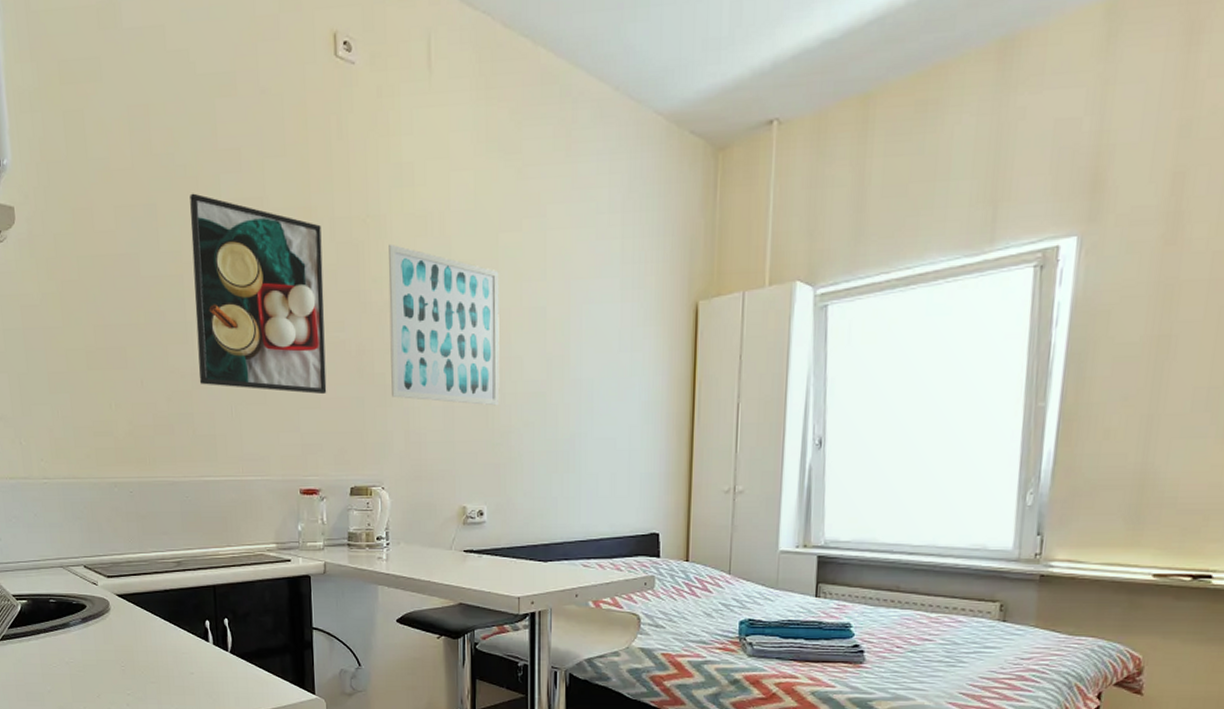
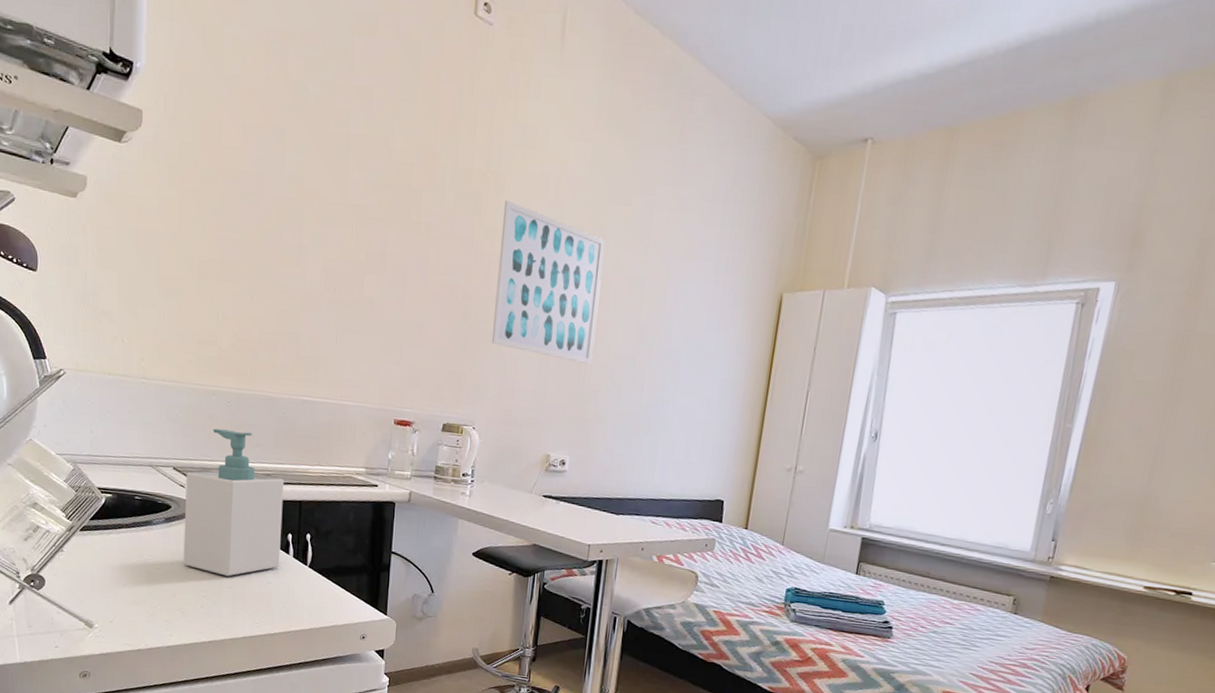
soap bottle: none [97,521,201,671] -> present [184,428,284,577]
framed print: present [190,193,327,395] -> none [308,123,443,333]

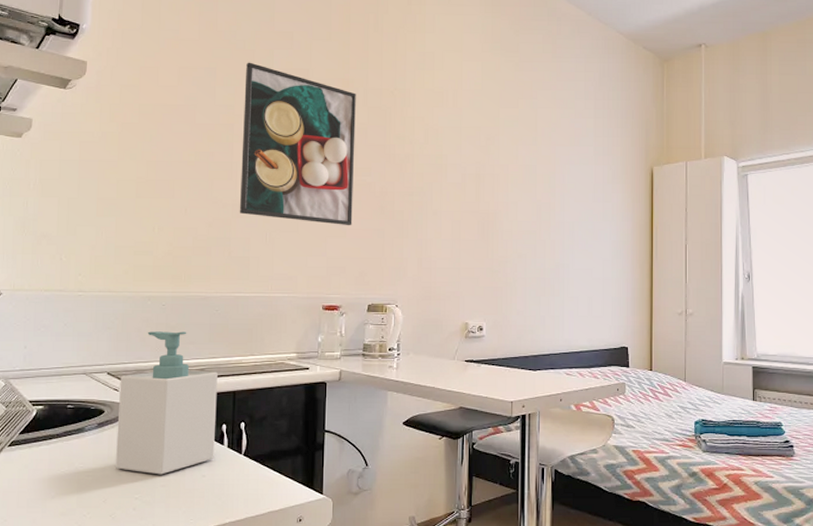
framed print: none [308,123,443,333] -> present [239,62,356,226]
wall art: present [492,199,605,365] -> none [408,111,499,241]

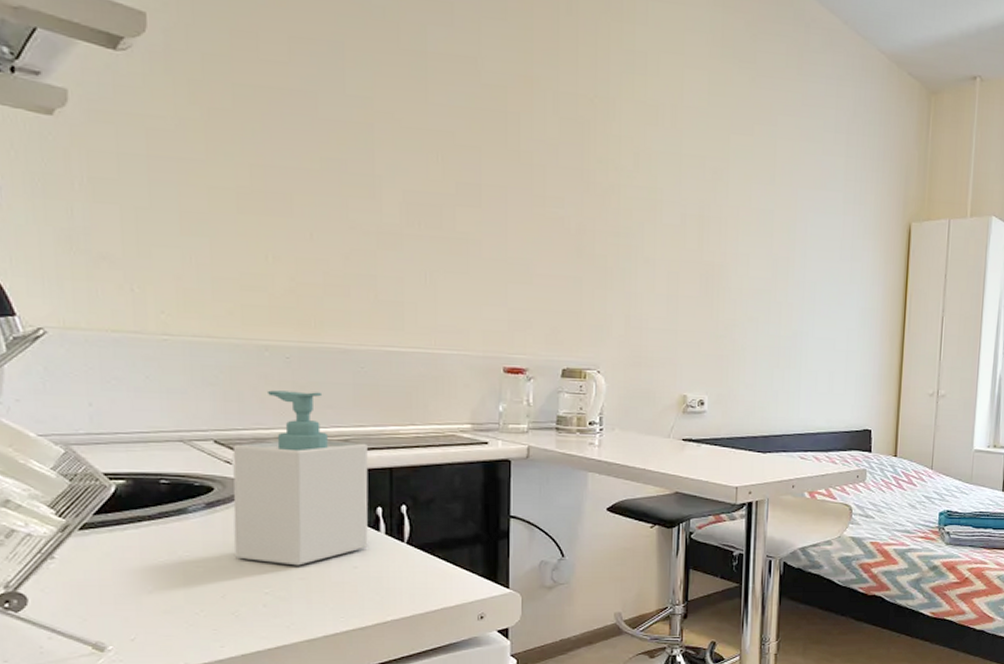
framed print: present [239,62,356,226] -> none [386,38,543,270]

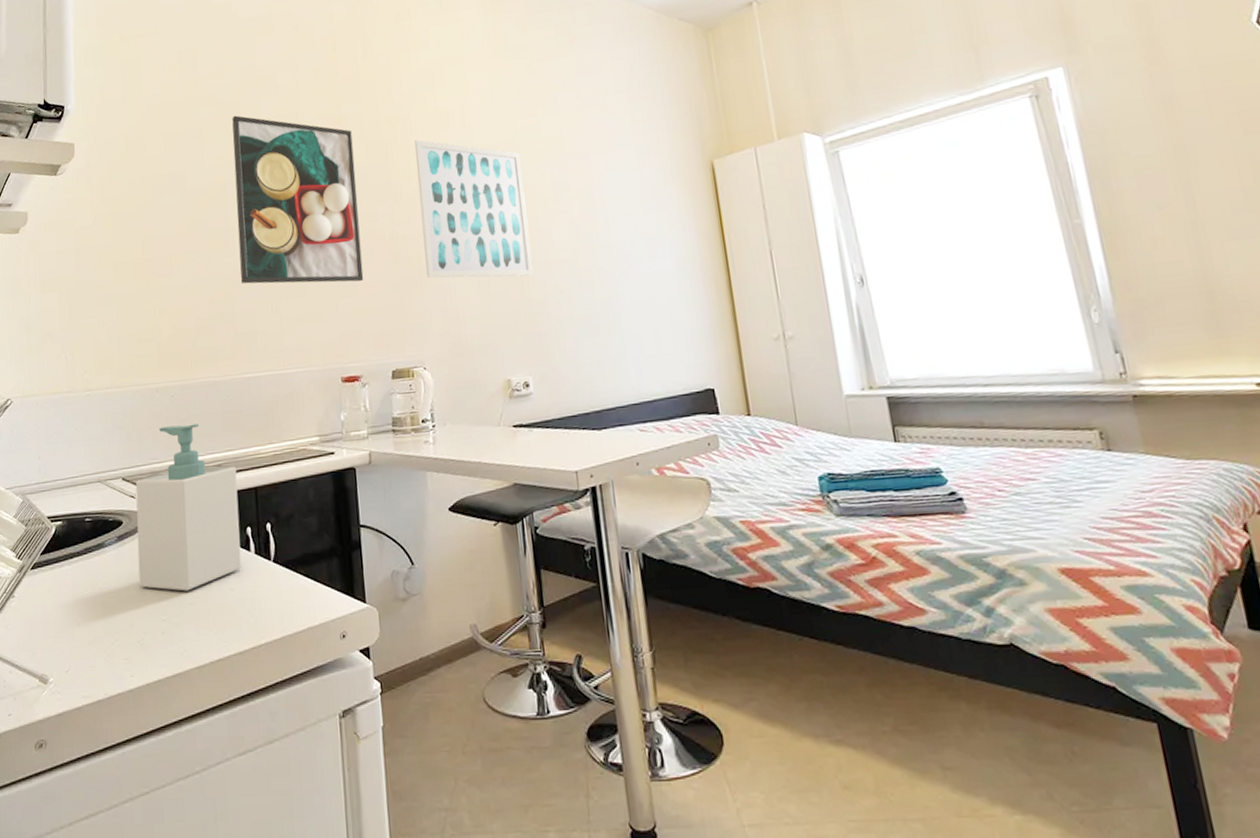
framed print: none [386,38,543,270] -> present [232,115,364,284]
wall art: none [613,127,729,299] -> present [415,139,534,278]

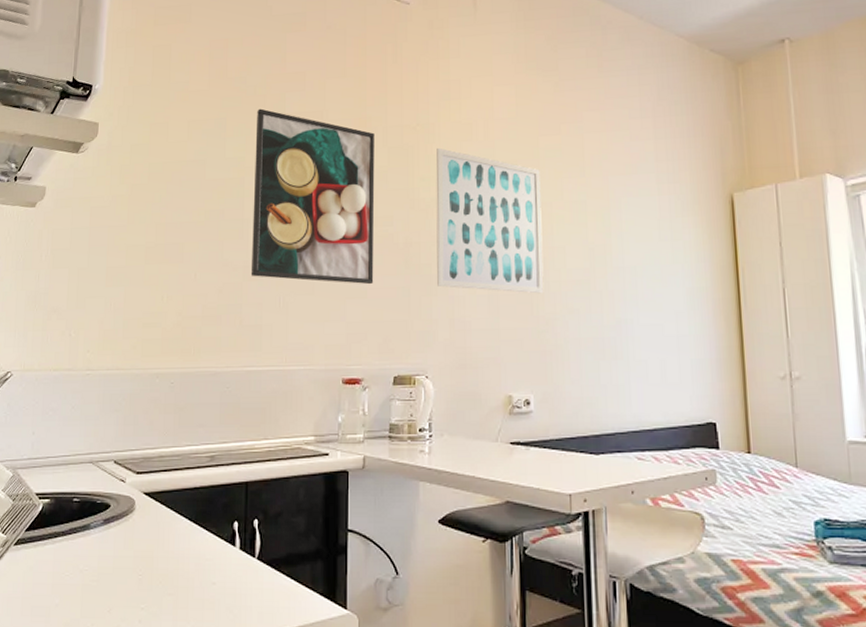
soap bottle: present [135,423,242,592] -> none [121,413,229,581]

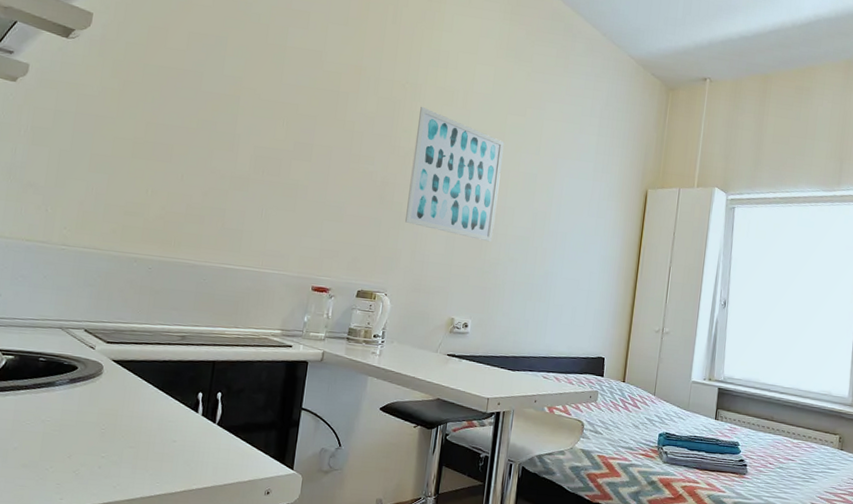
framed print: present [250,108,375,285] -> none [237,36,367,212]

